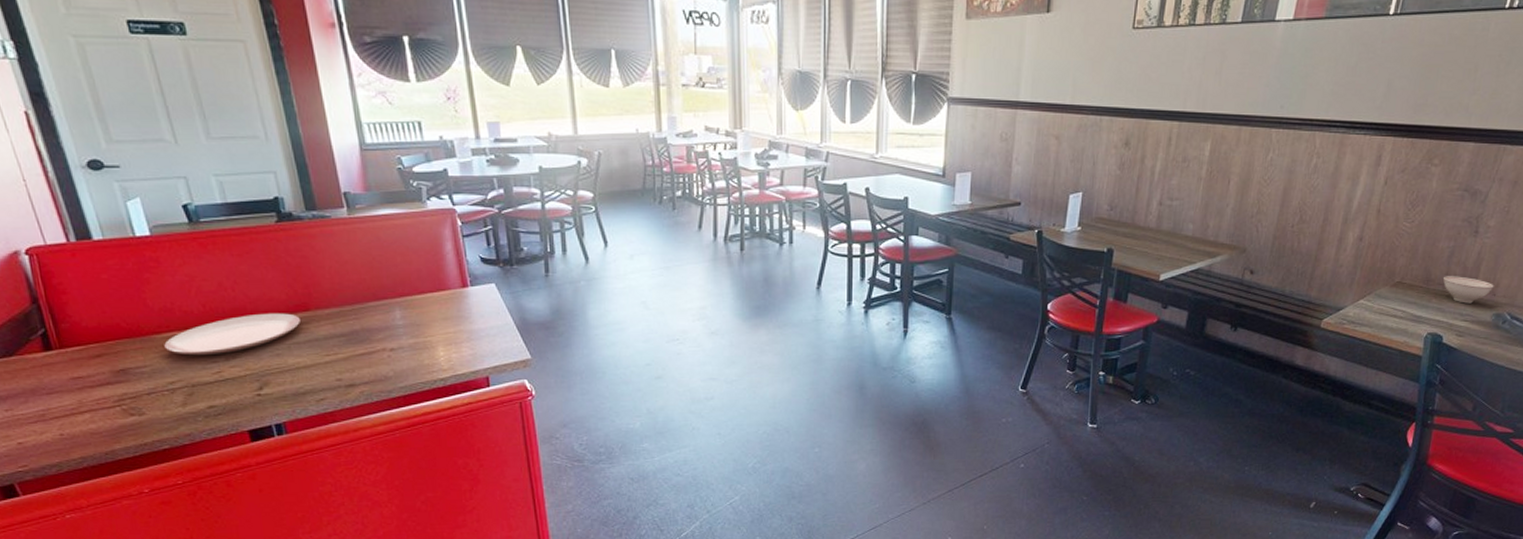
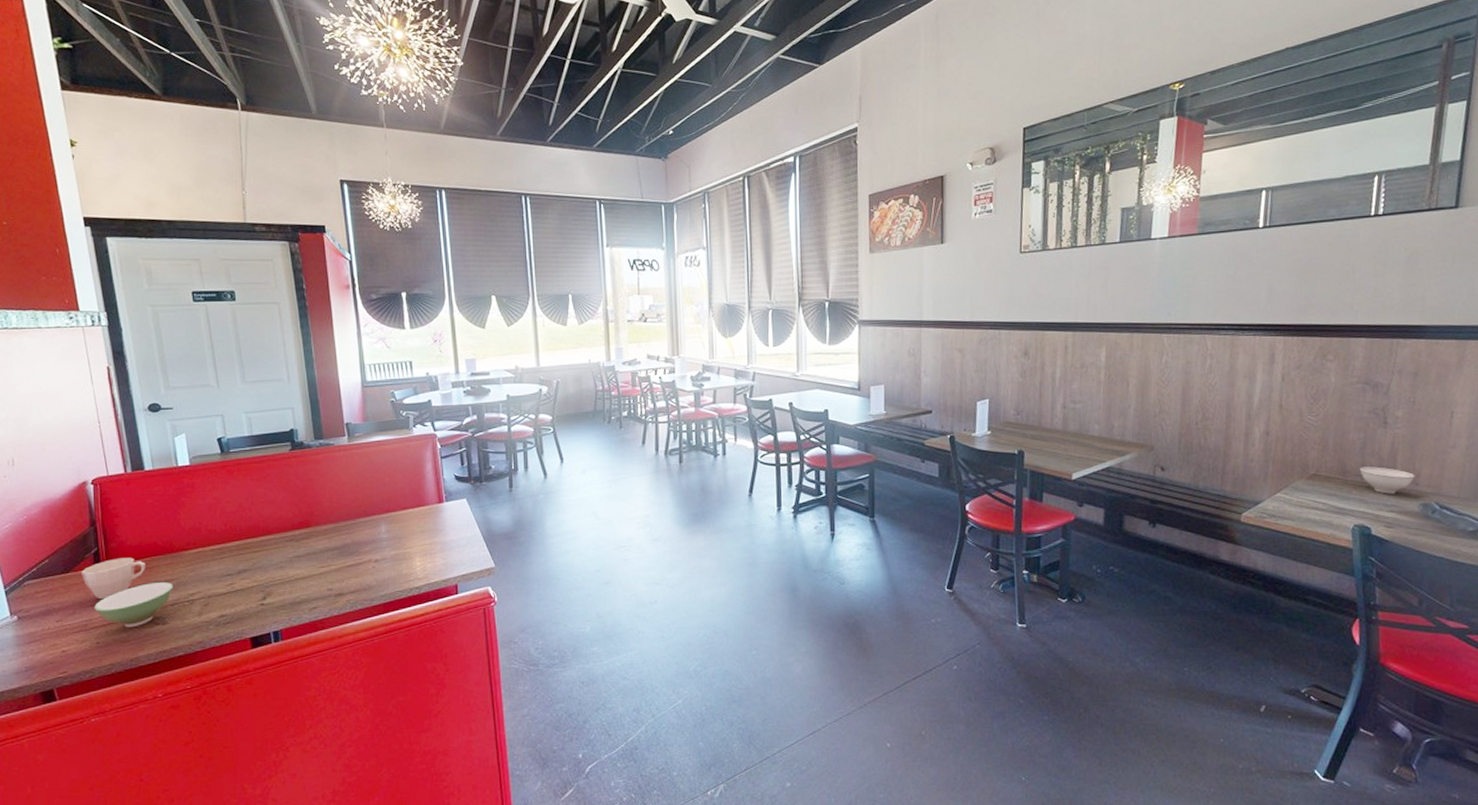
cup: none [27,340,110,386] -> present [81,557,145,599]
bowl: none [51,368,147,418] -> present [94,581,173,628]
plate: present [164,313,300,356] -> none [190,530,302,570]

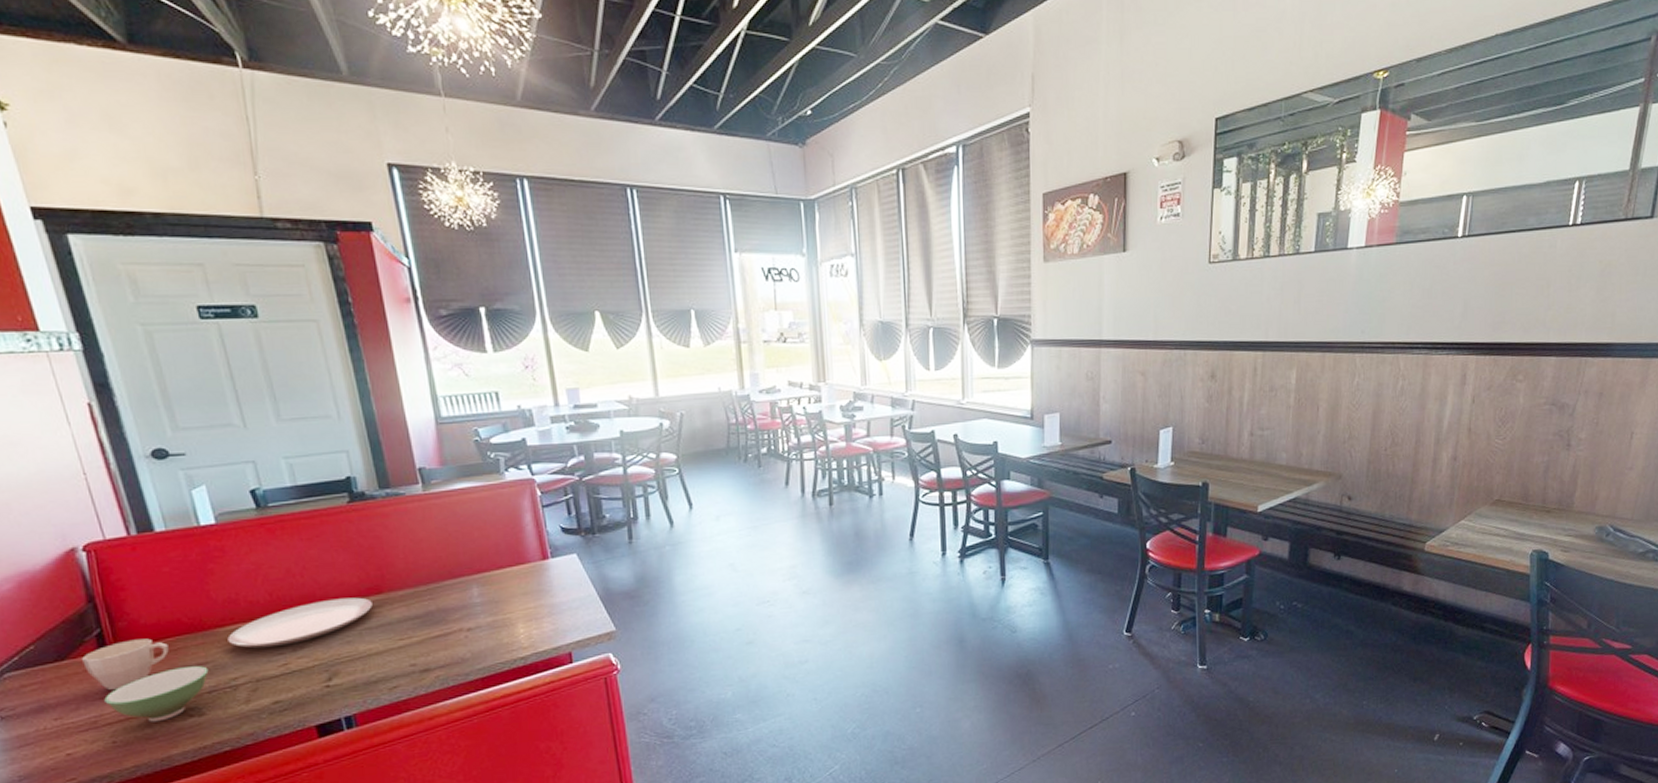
plate: none [190,530,302,570] -> present [227,597,372,649]
bowl: present [1359,467,1415,494] -> none [1541,490,1593,518]

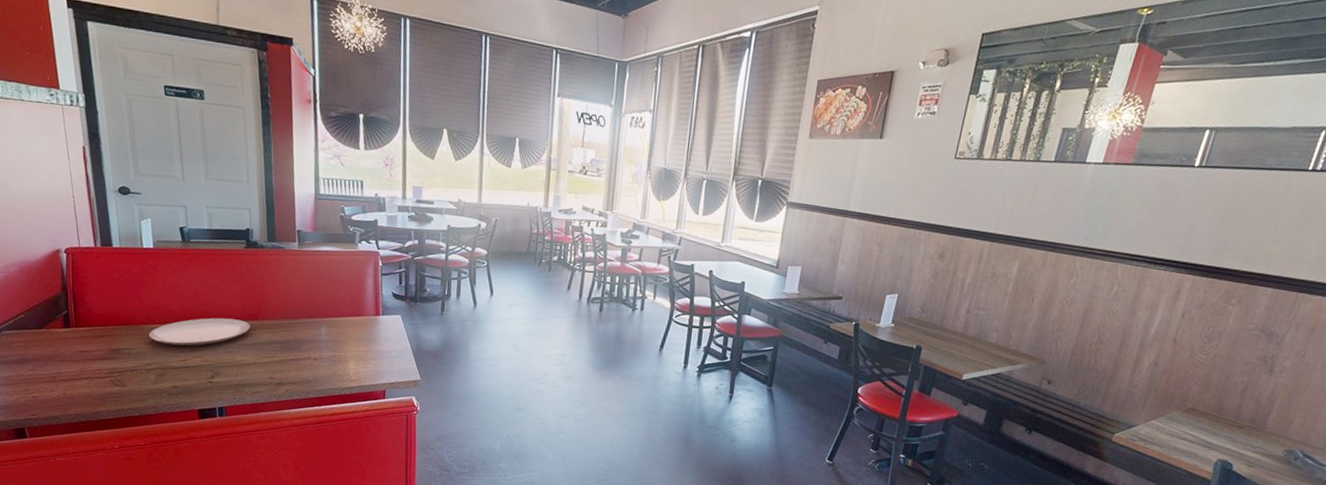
cup: present [81,638,169,690] -> none [52,322,109,356]
bowl: present [104,665,209,722] -> none [63,348,133,386]

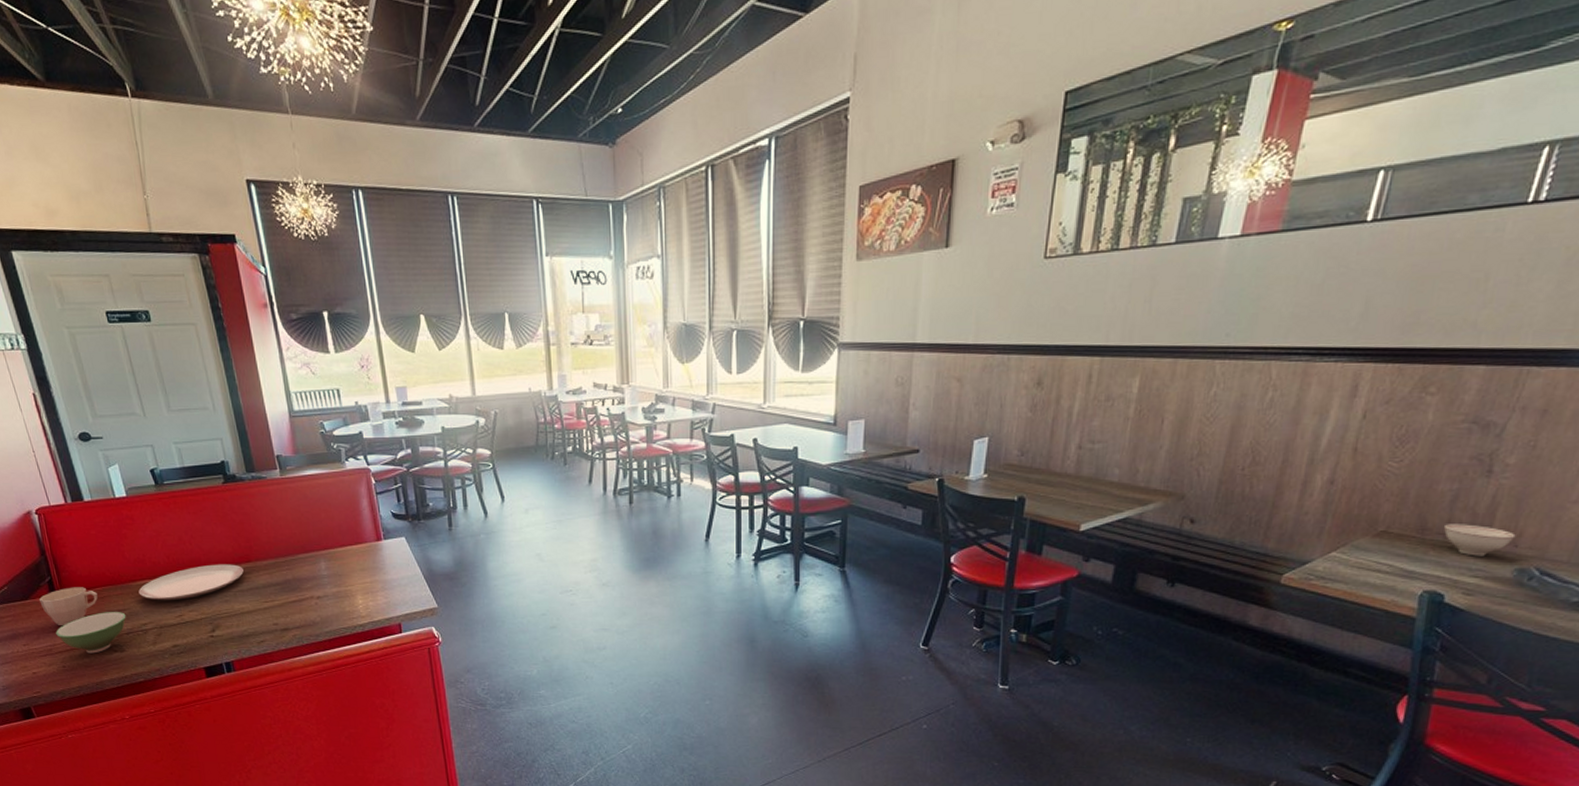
cup: none [52,322,109,356] -> present [38,587,98,625]
bowl: none [63,348,133,386] -> present [56,611,126,654]
bowl: none [1235,408,1287,437] -> present [1443,524,1516,556]

